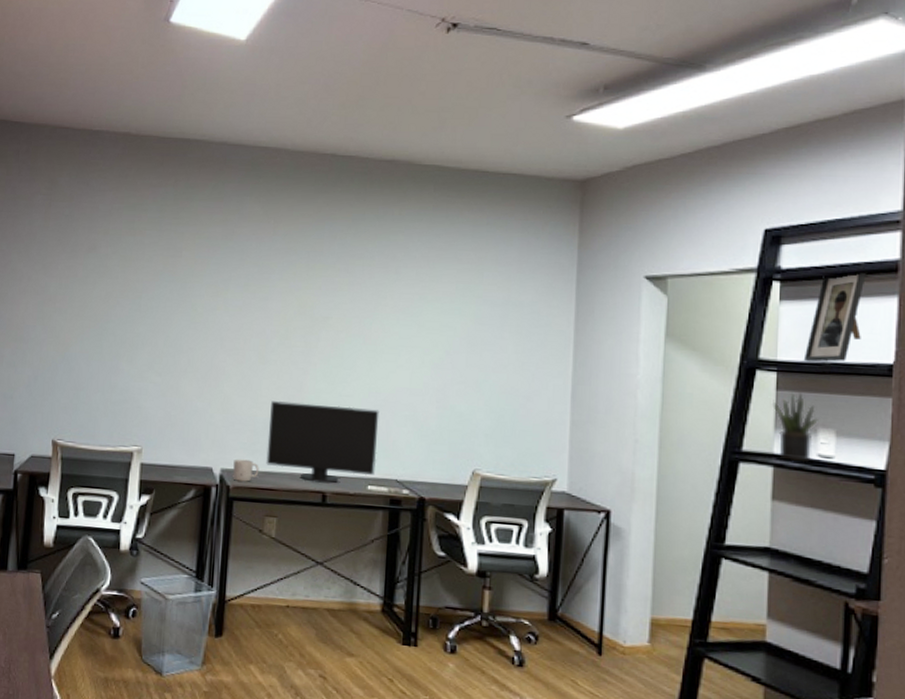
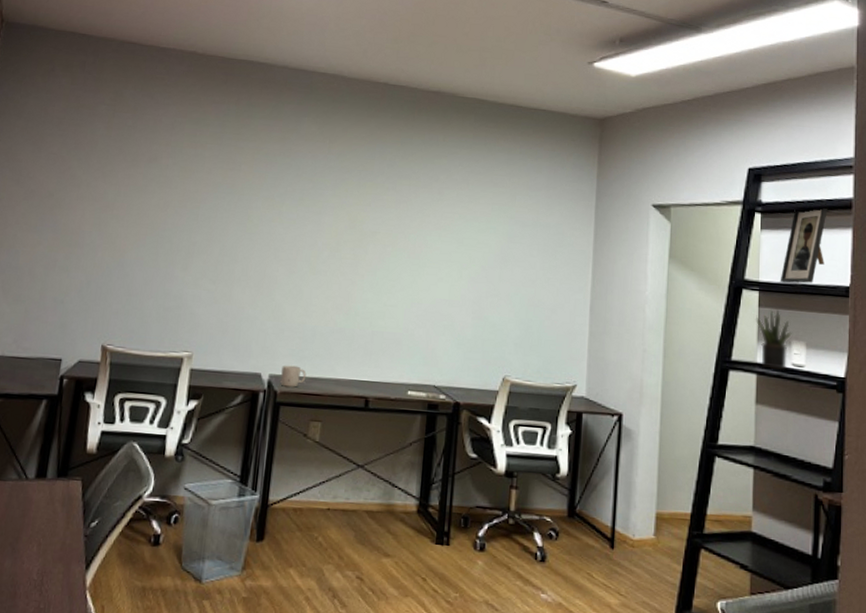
computer monitor: present [266,401,380,484] -> none [313,309,421,389]

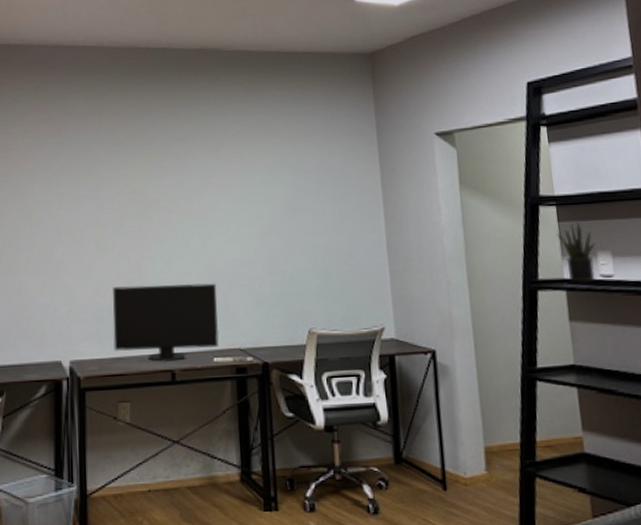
mug: present [280,365,306,388] -> none [82,348,108,371]
computer monitor: none [313,309,421,389] -> present [113,283,219,362]
picture frame: present [780,208,827,284] -> none [575,112,618,194]

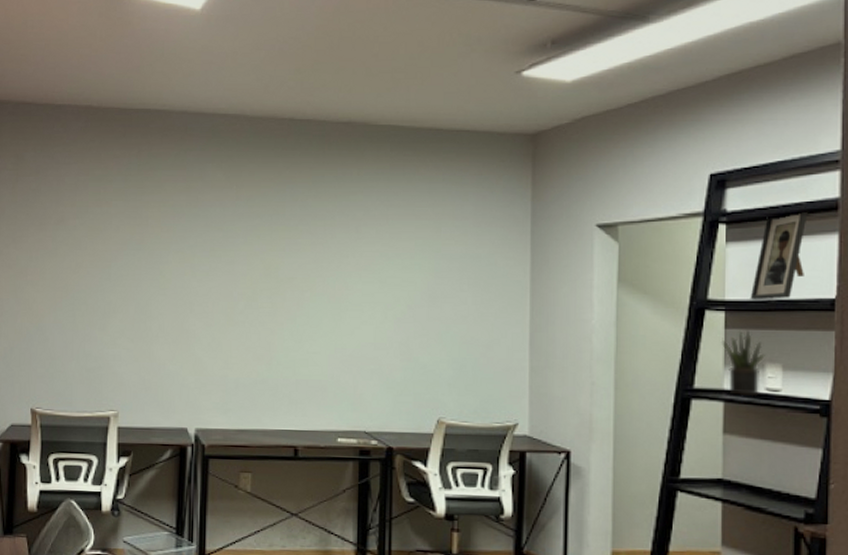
computer monitor: present [113,283,219,362] -> none [239,361,346,438]
picture frame: none [575,112,618,194] -> present [750,212,808,300]

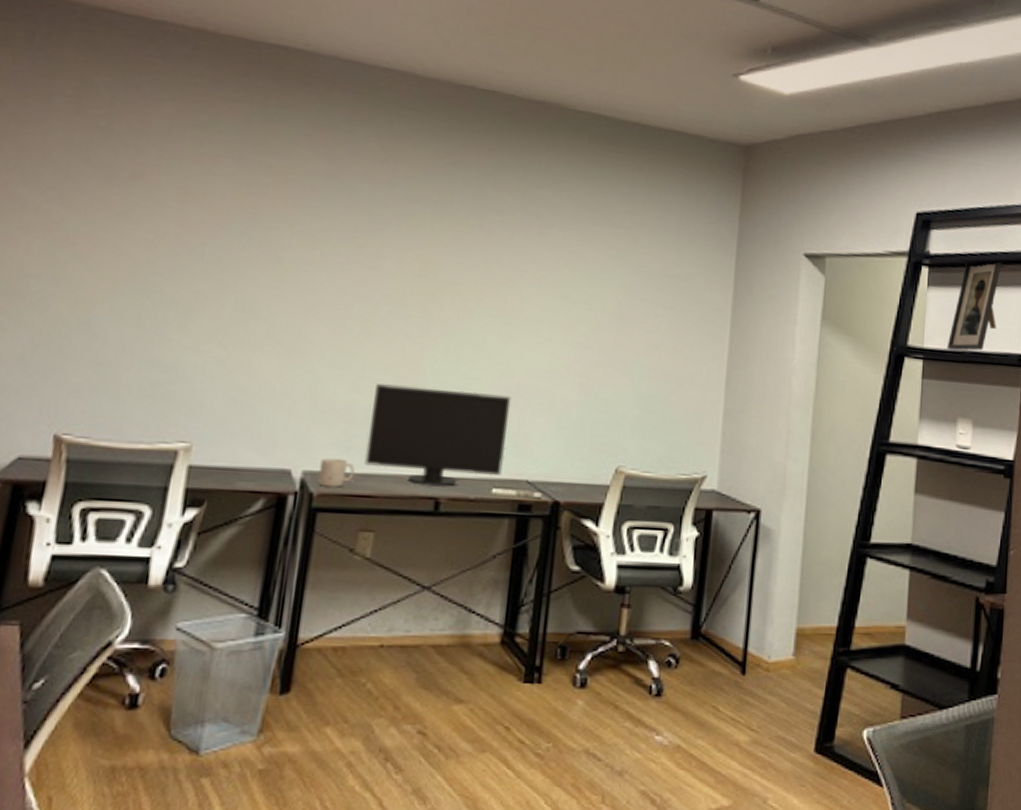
mug: none [207,418,232,440] -> present [318,457,355,487]
computer monitor: none [239,361,346,438] -> present [364,384,512,487]
potted plant: present [722,330,765,397] -> none [918,381,958,454]

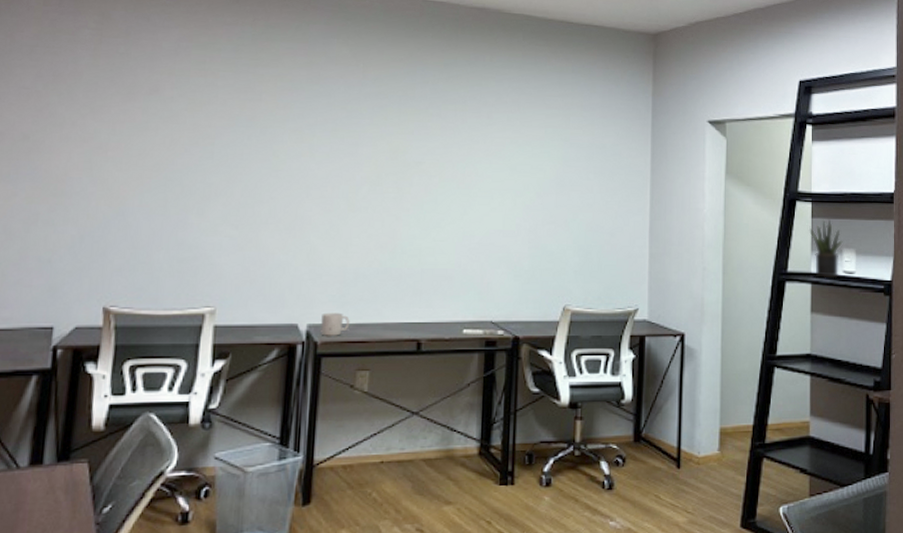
computer monitor: present [364,384,512,487] -> none [357,250,474,330]
potted plant: none [918,381,958,454] -> present [809,219,843,279]
picture frame: present [946,262,1002,351] -> none [831,118,873,193]

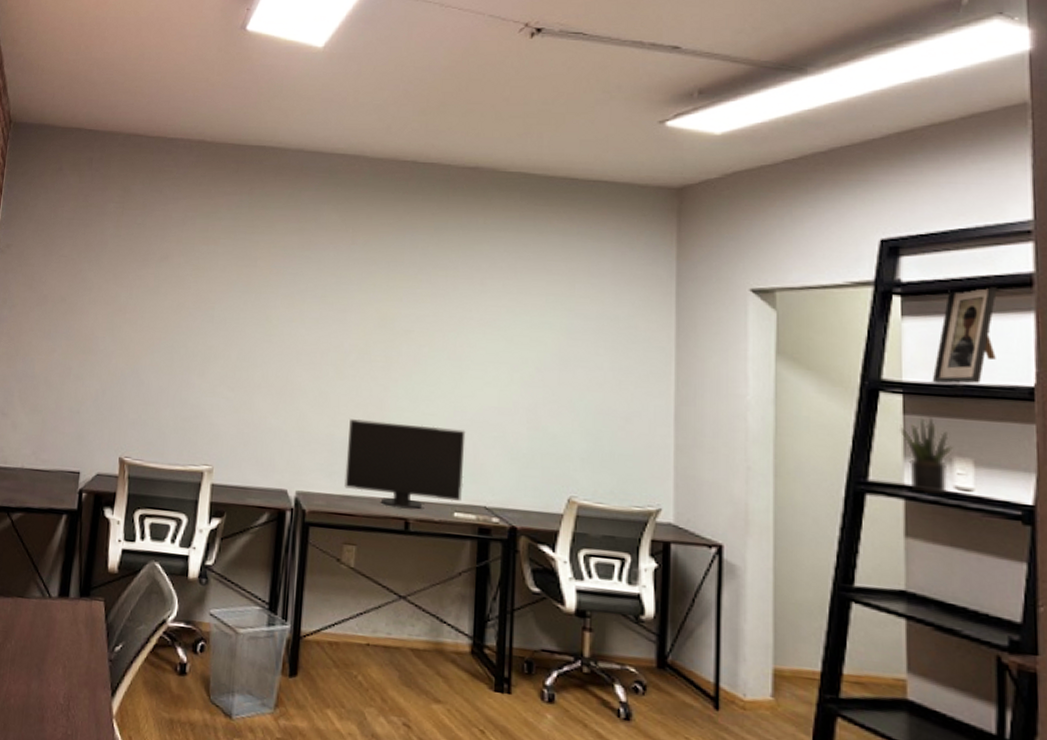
mug: present [321,312,350,336] -> none [309,481,337,506]
computer monitor: none [357,250,474,330] -> present [344,419,466,509]
picture frame: none [831,118,873,193] -> present [932,287,997,384]

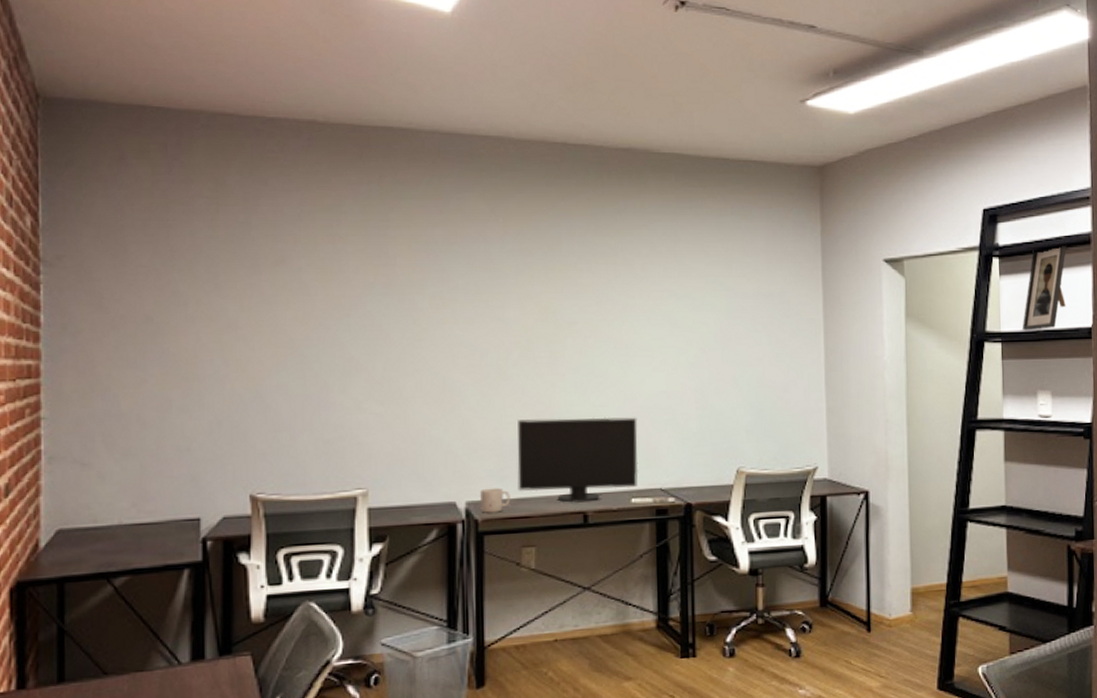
mug: none [309,481,337,506] -> present [480,487,511,513]
potted plant: present [900,417,953,496] -> none [1000,360,1037,424]

